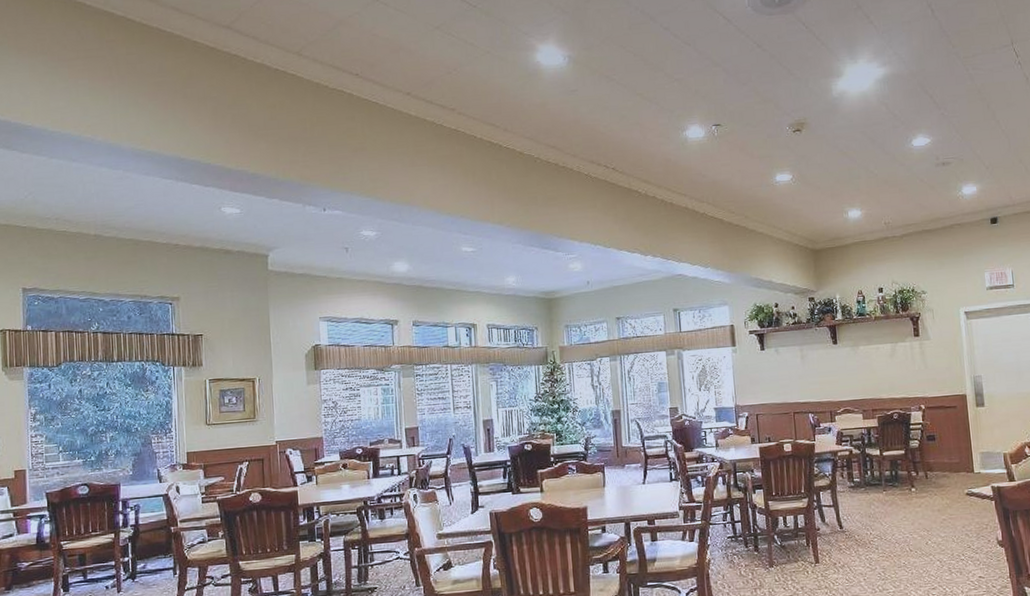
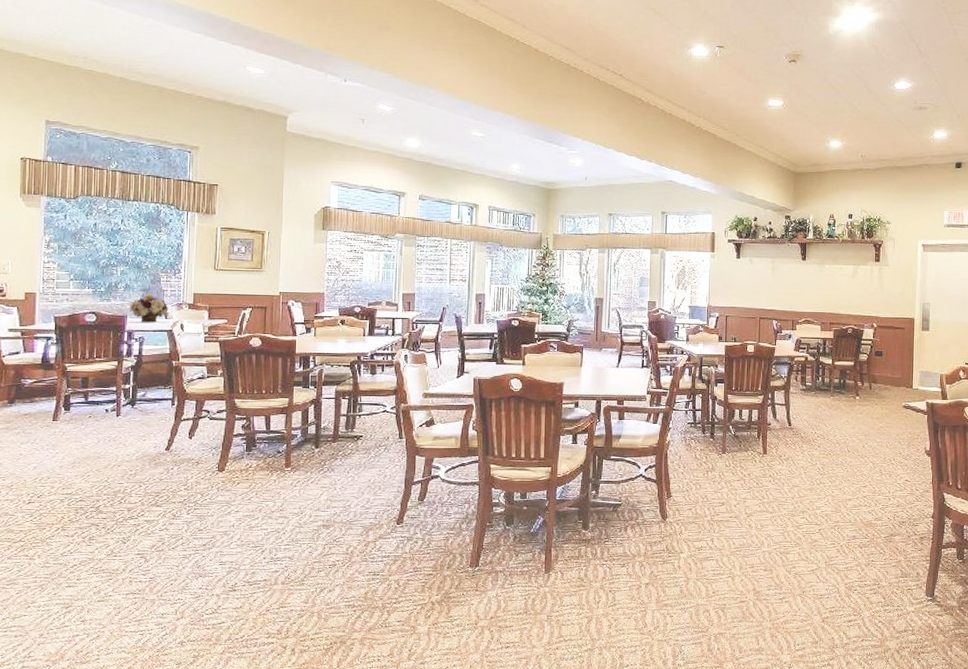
flower arrangement: none [121,457,163,489] -> present [129,293,169,322]

